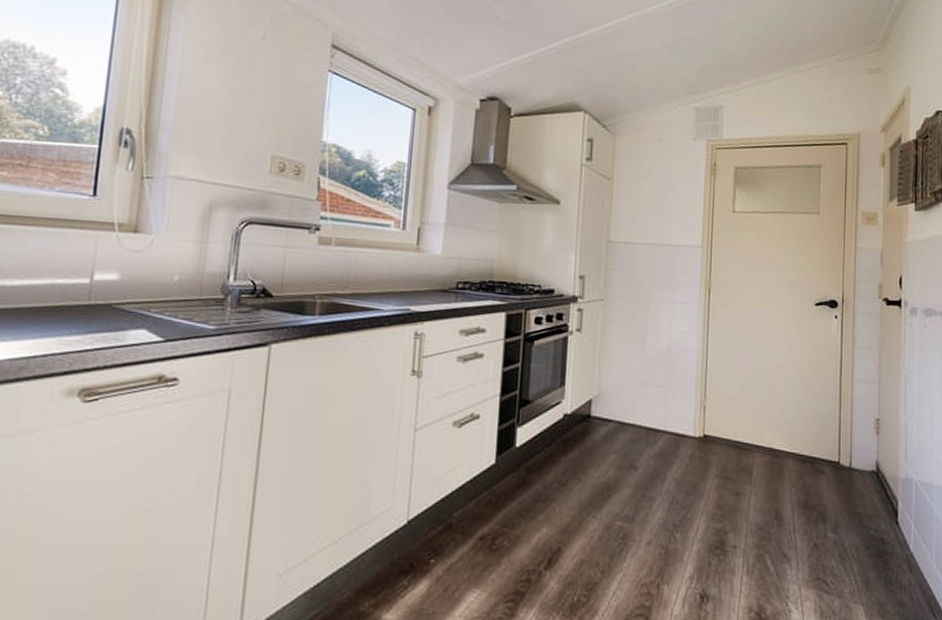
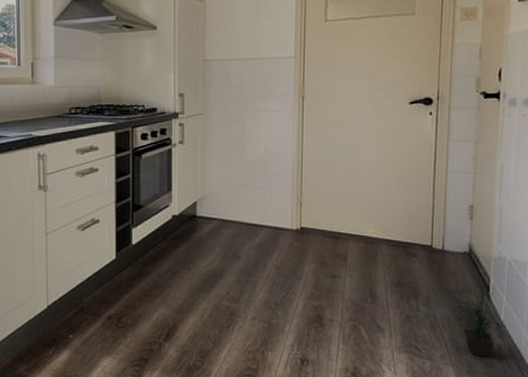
potted plant: none [860,499,917,595] -> present [451,276,507,358]

